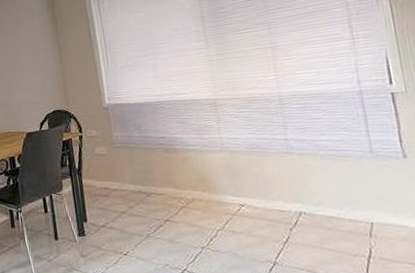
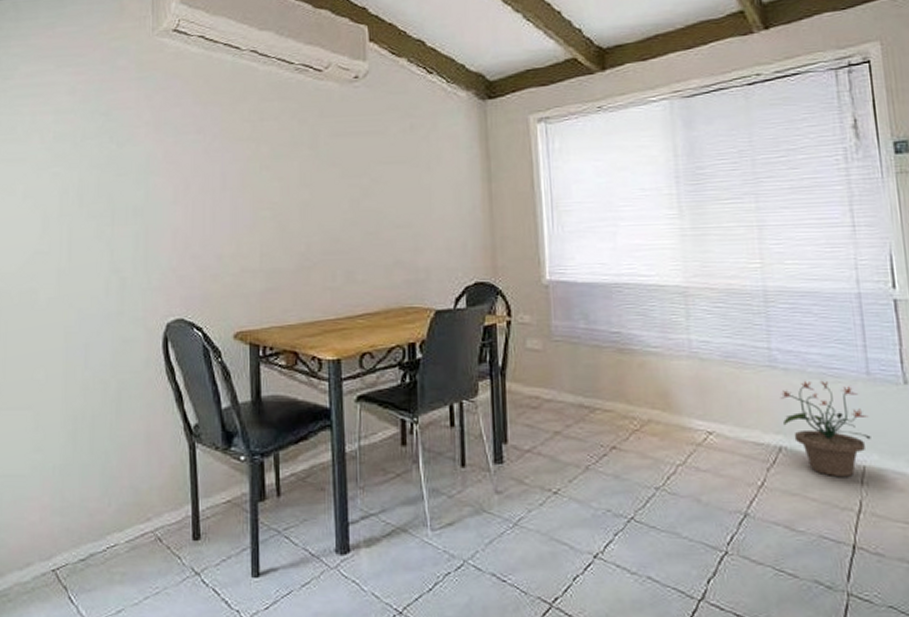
potted plant: none [297,160,377,232] -> present [780,380,871,476]

